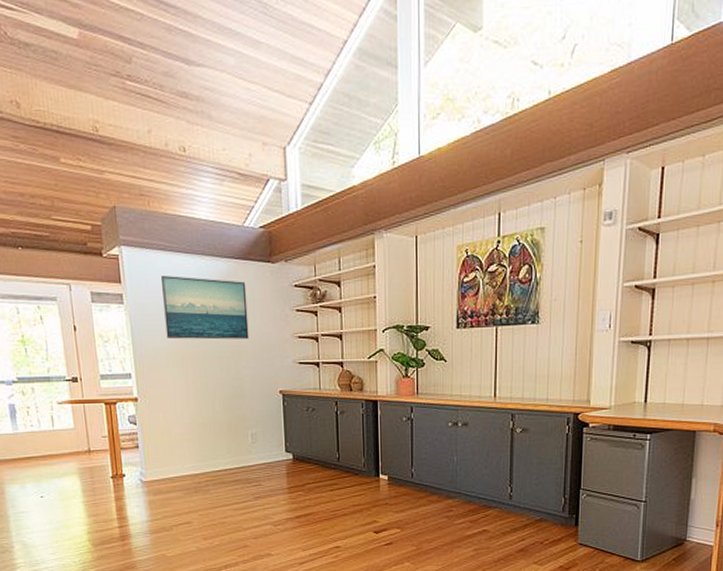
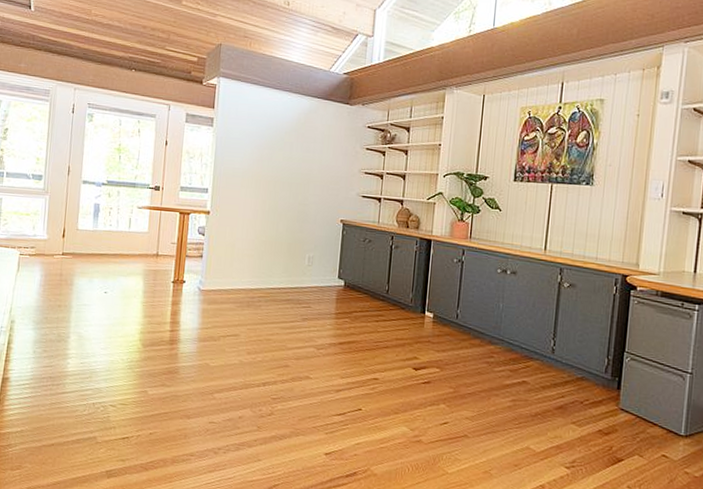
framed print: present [160,275,249,340] -> none [246,105,324,169]

